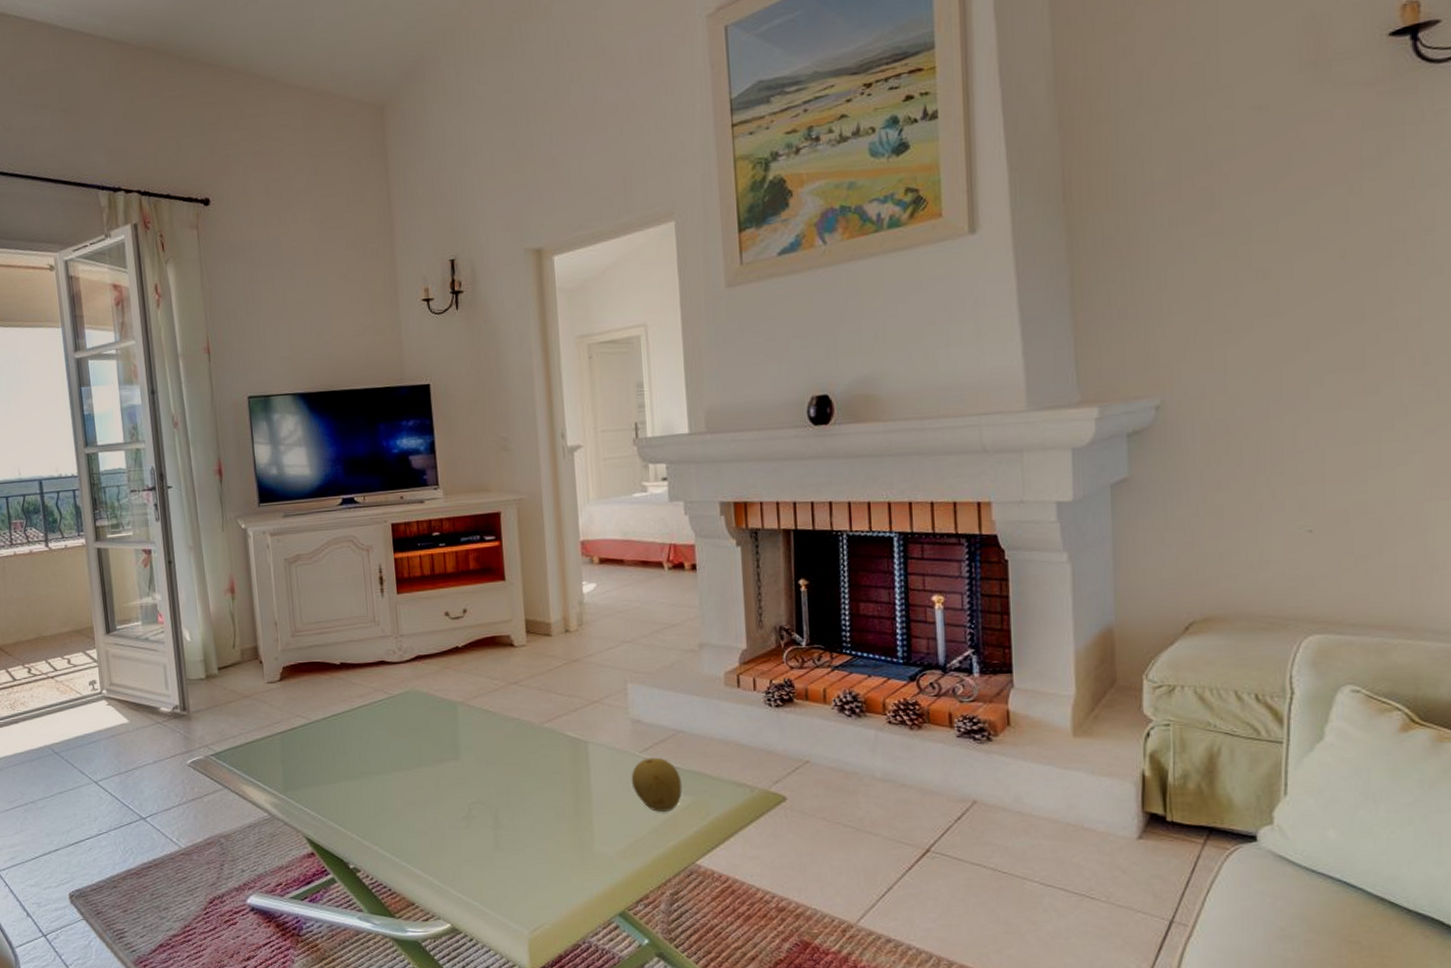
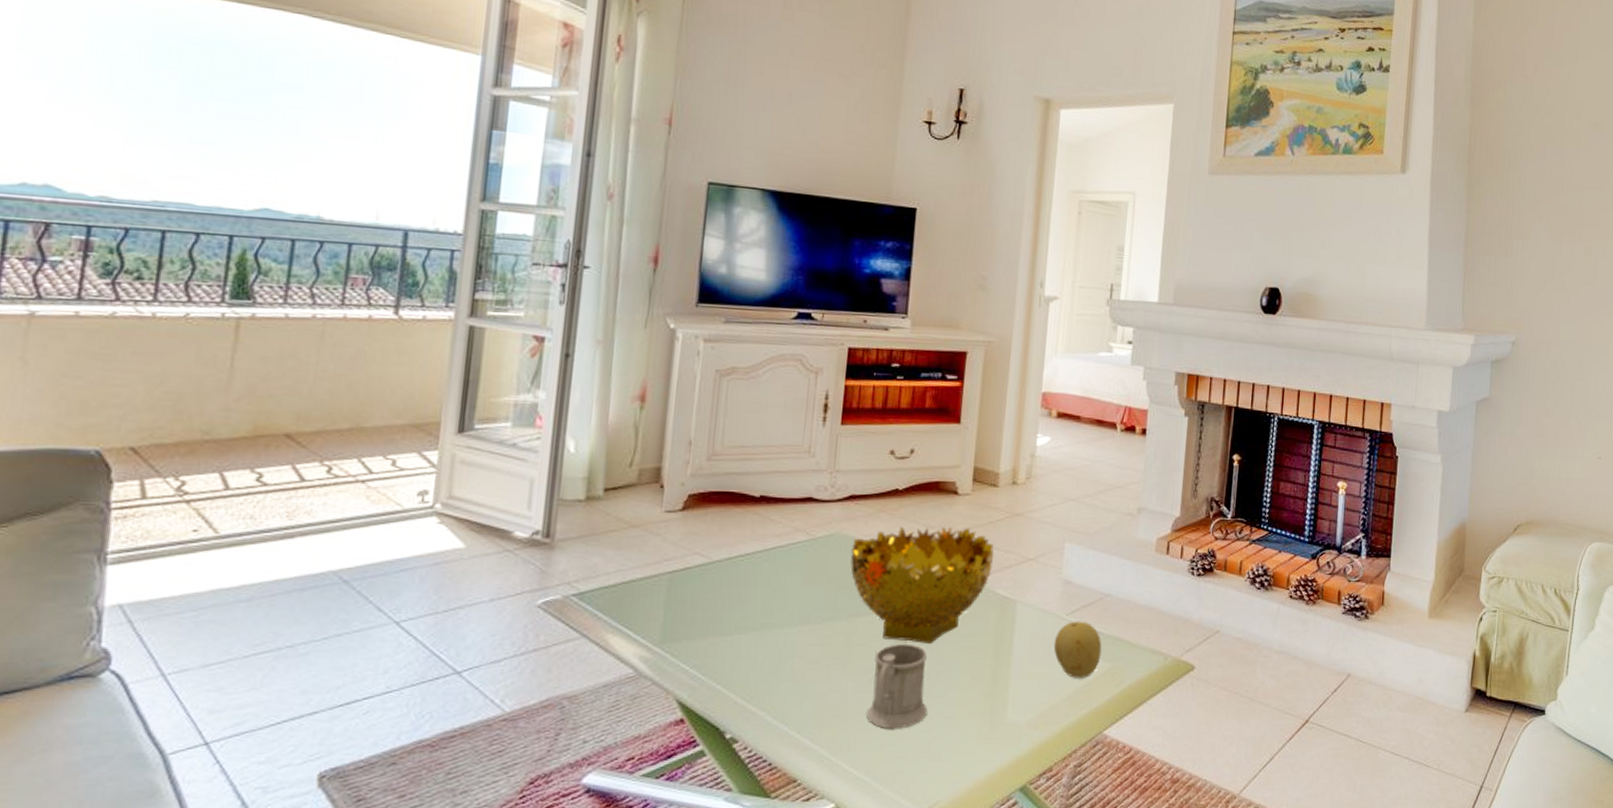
decorative bowl: none [426,676,559,784] -> present [850,526,994,643]
mug: none [463,784,520,860] -> present [866,643,928,729]

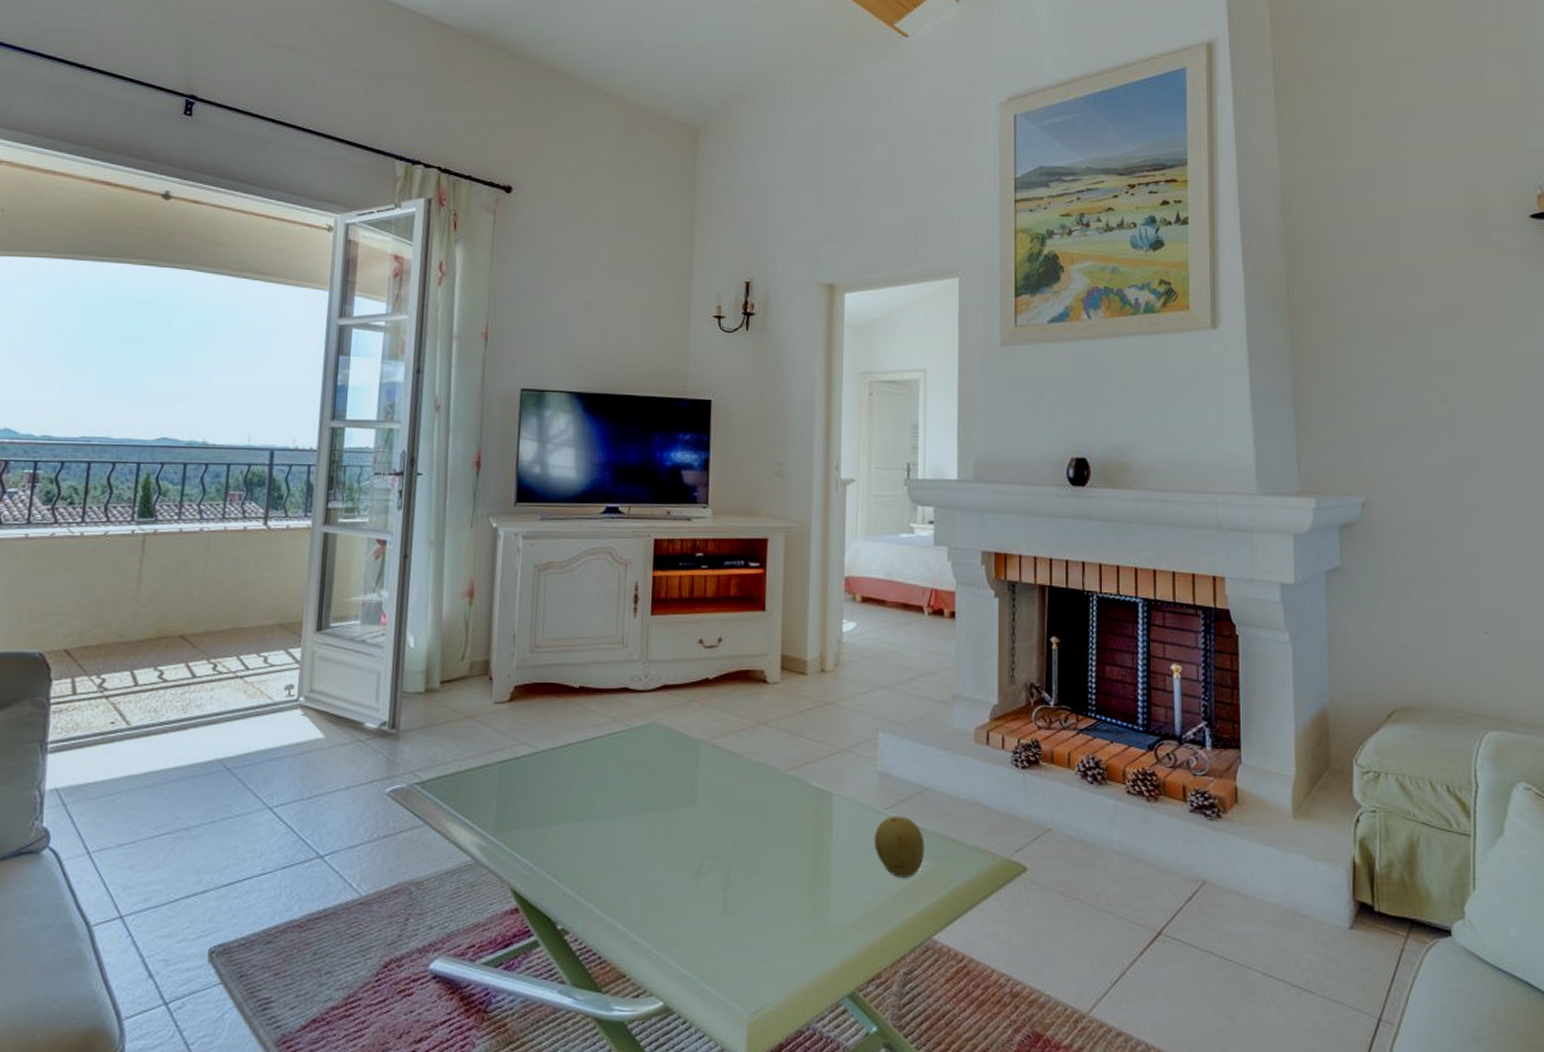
decorative bowl: present [850,526,994,643] -> none [667,716,807,837]
mug: present [866,643,928,729] -> none [690,836,750,926]

